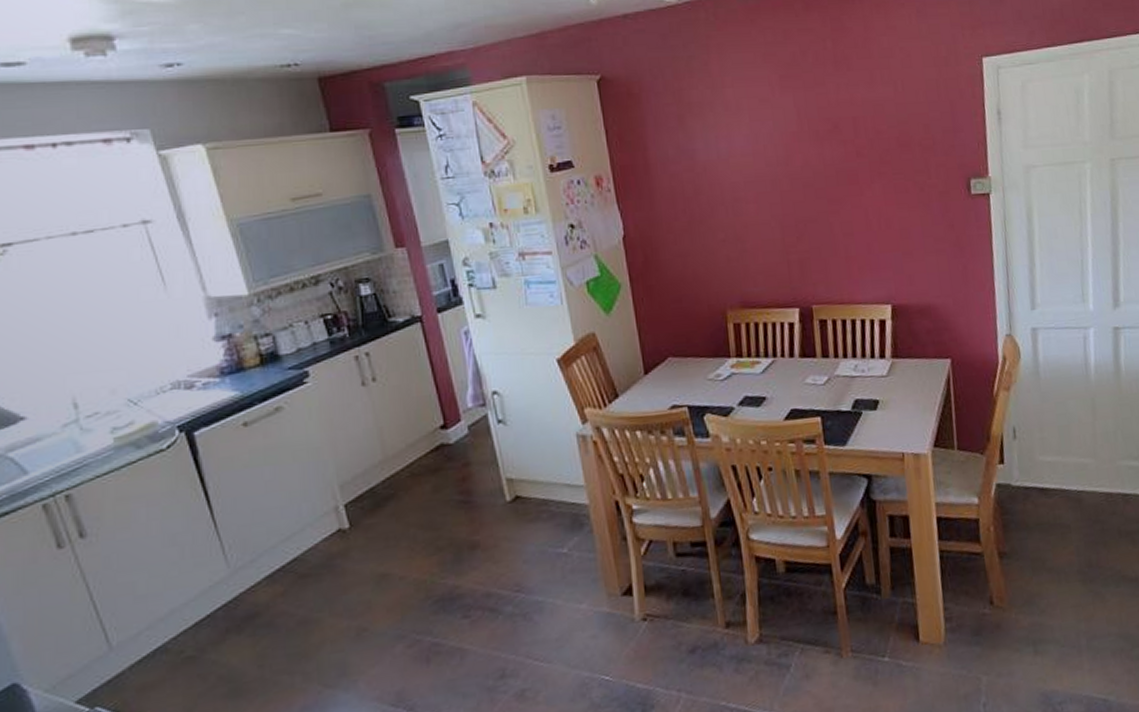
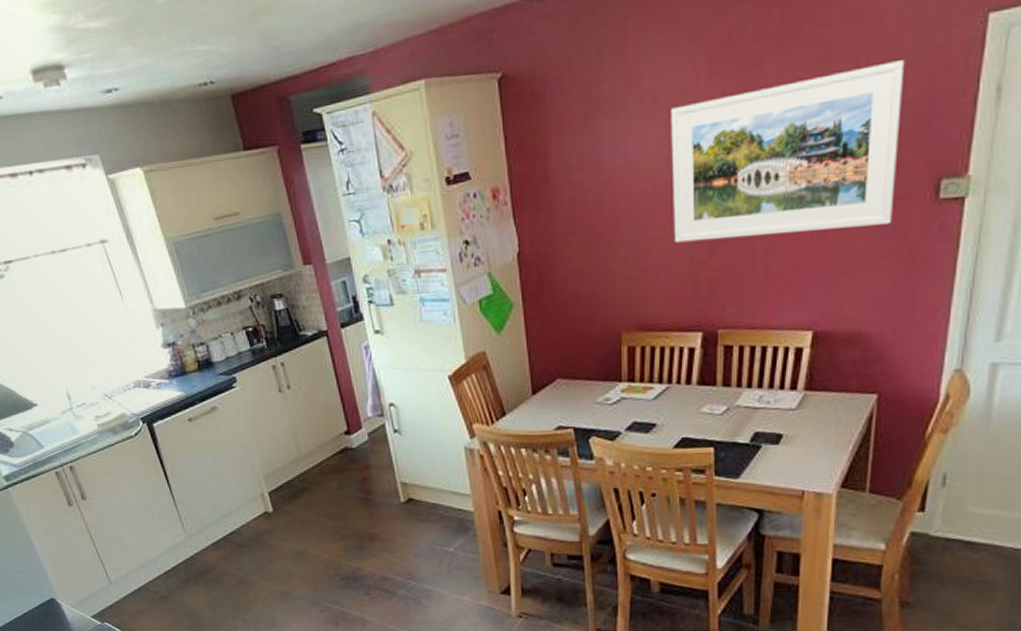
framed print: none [753,87,940,228] -> present [671,60,905,243]

